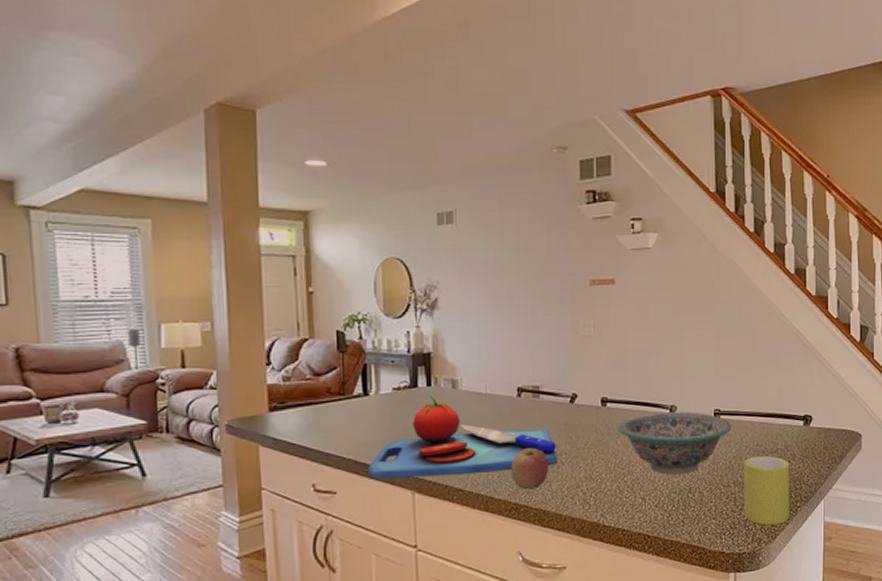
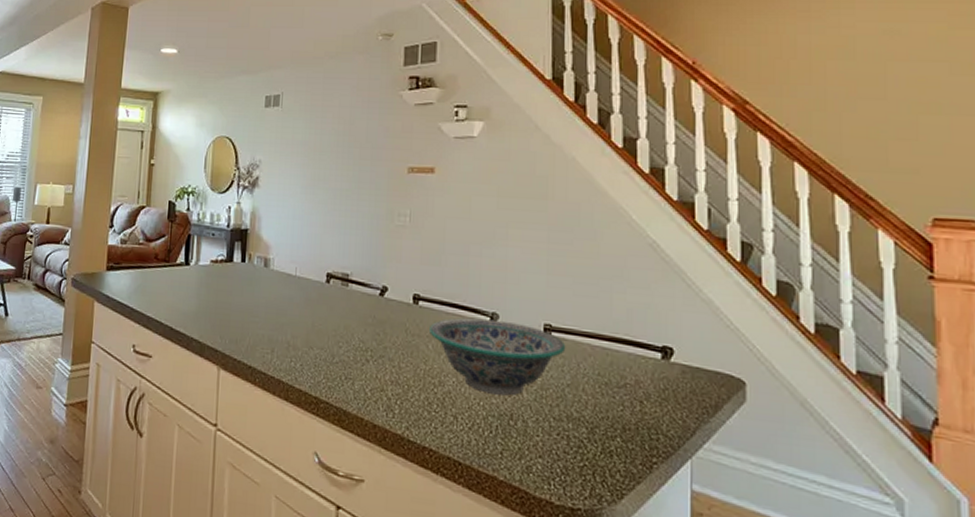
chopping board: present [368,394,558,479] -> none [181,270,363,360]
apple: present [511,448,549,489] -> none [313,339,354,384]
mug: present [744,455,790,526] -> none [579,388,643,482]

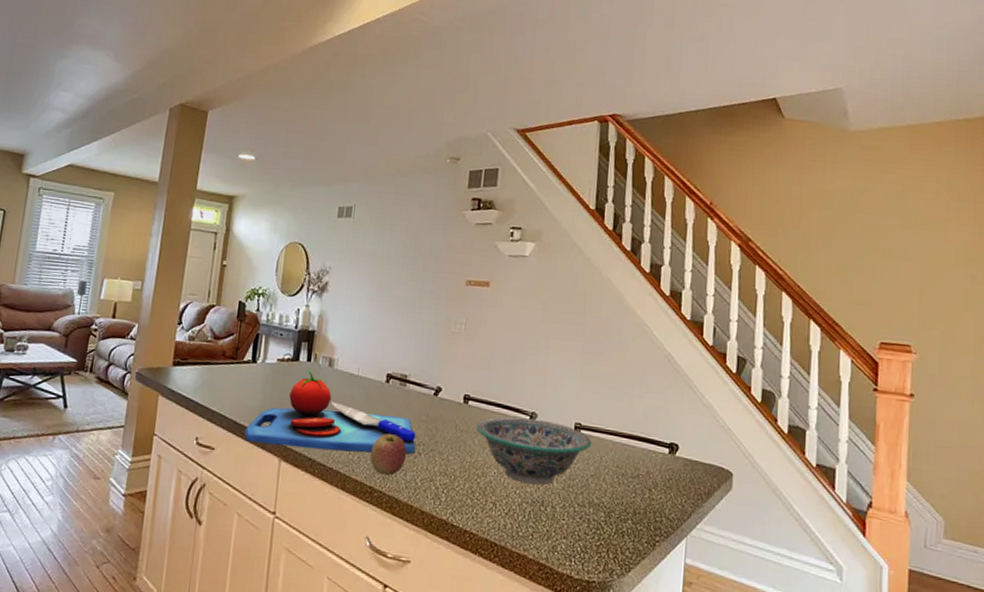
chopping board: none [181,270,363,360] -> present [244,369,416,454]
apple: none [313,339,354,384] -> present [370,434,407,475]

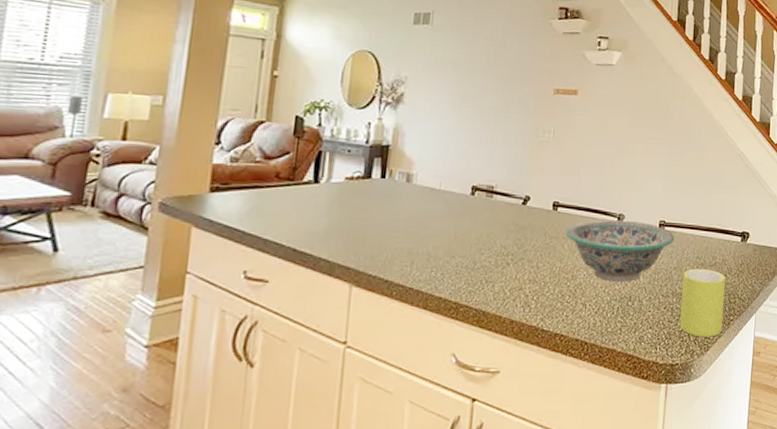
chopping board: present [244,369,416,454] -> none [306,186,504,270]
apple: present [370,434,407,475] -> none [454,247,495,288]
mug: none [597,478,651,558] -> present [679,268,726,338]

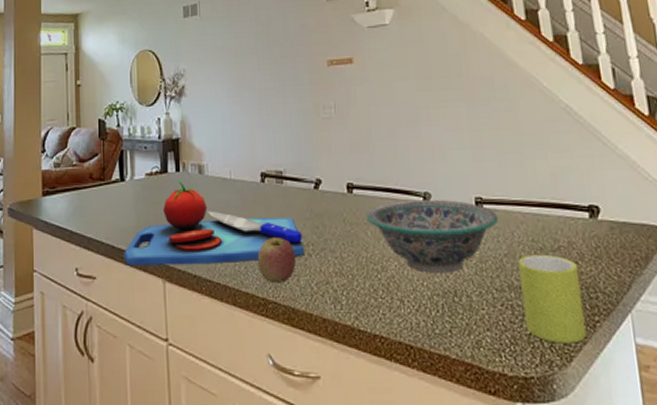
chopping board: none [306,186,504,270] -> present [124,179,305,266]
apple: none [454,247,495,288] -> present [257,238,297,282]

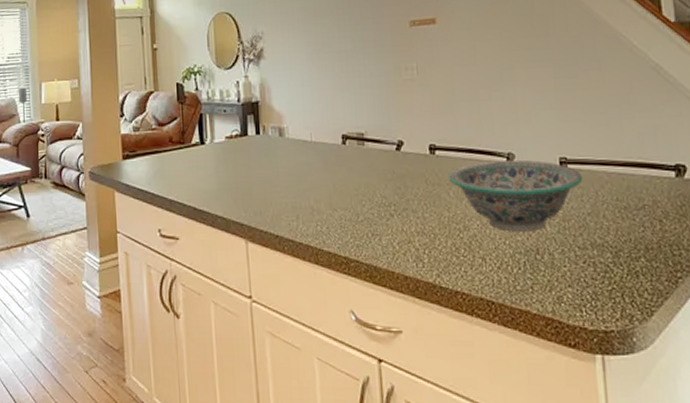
chopping board: present [124,179,305,266] -> none [206,142,387,226]
apple: present [257,238,297,282] -> none [339,198,378,242]
mug: present [518,254,587,344] -> none [602,213,669,299]

